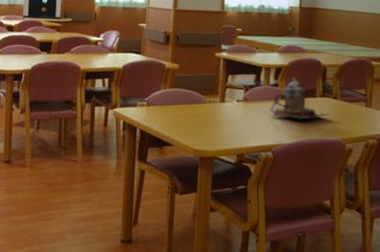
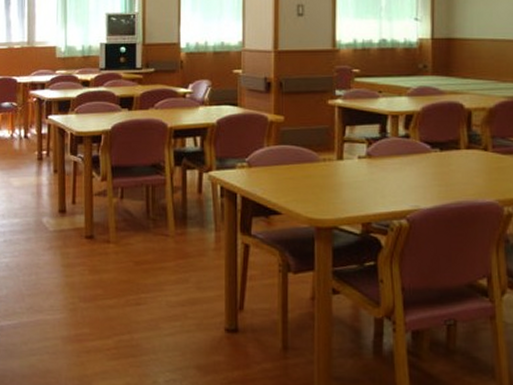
teapot: present [270,77,330,120] -> none [401,126,479,179]

